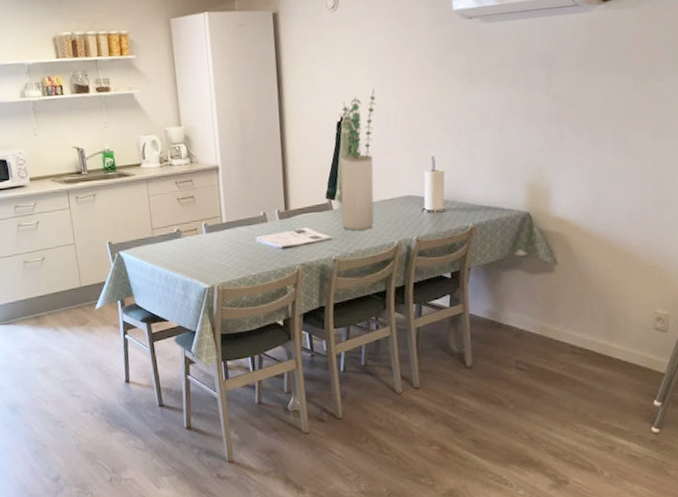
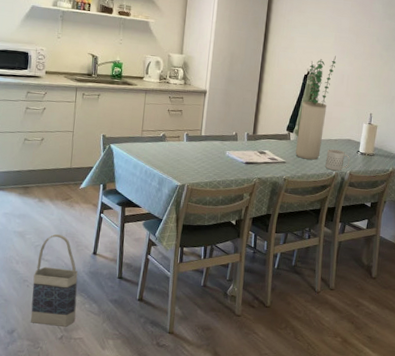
bag: none [66,365,122,468] -> present [30,234,78,327]
mug: none [382,211,414,239] -> present [325,149,350,171]

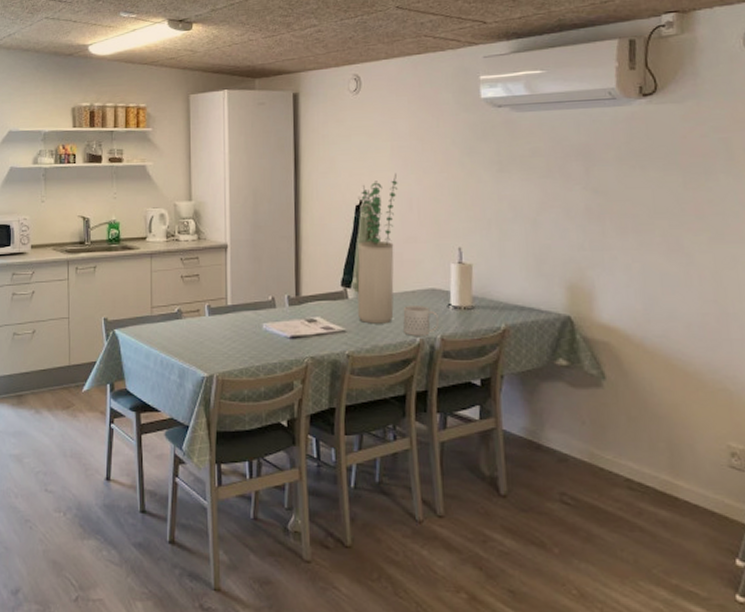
bag: present [30,234,78,327] -> none [36,456,92,584]

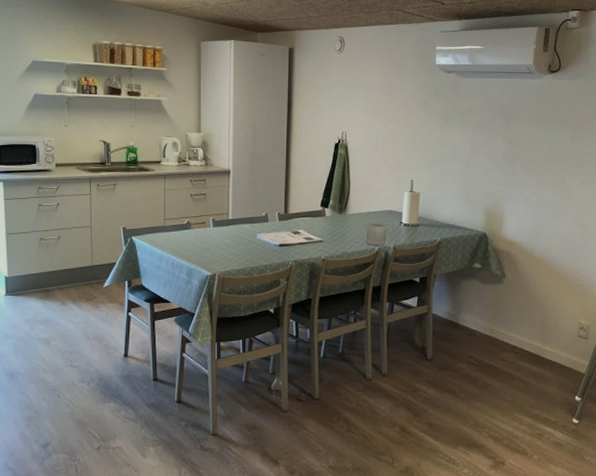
vase: present [357,173,398,324] -> none [333,119,369,236]

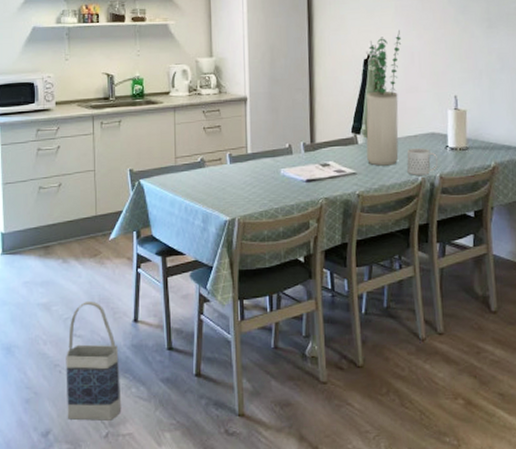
bag: none [63,338,112,436] -> present [66,301,122,421]
vase: none [333,119,369,236] -> present [366,29,402,166]

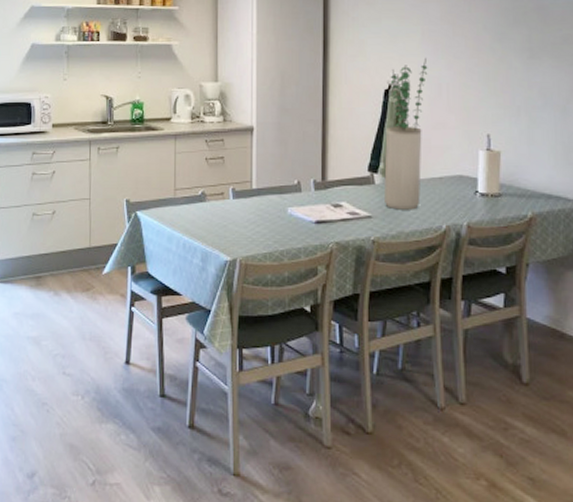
bag: present [66,301,122,421] -> none [53,338,110,468]
mug: present [406,148,438,175] -> none [430,192,465,223]

